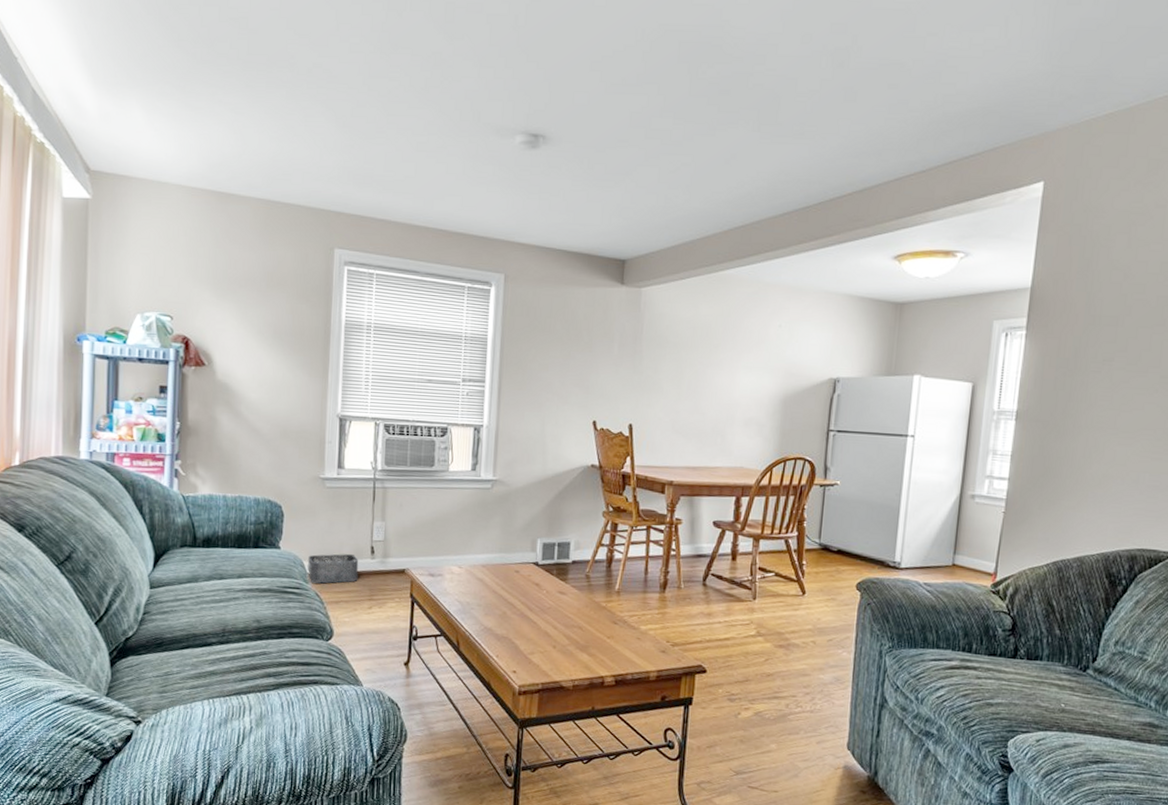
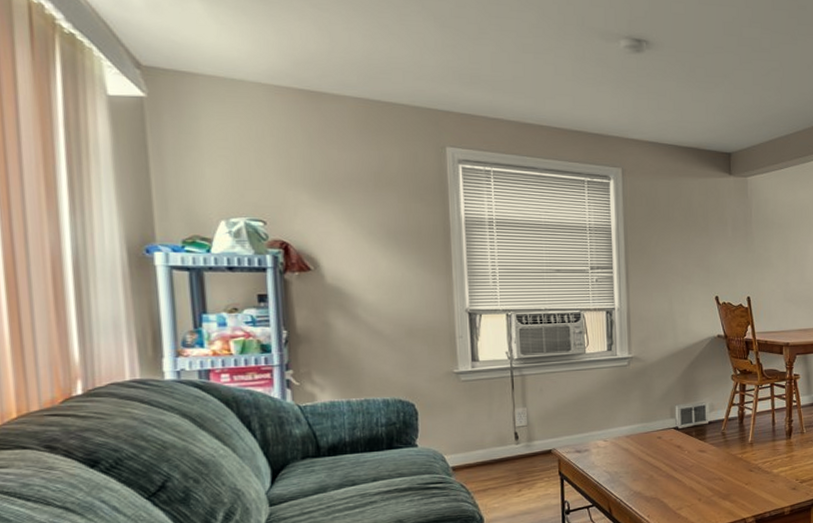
storage bin: present [307,553,359,584] -> none [449,443,504,475]

